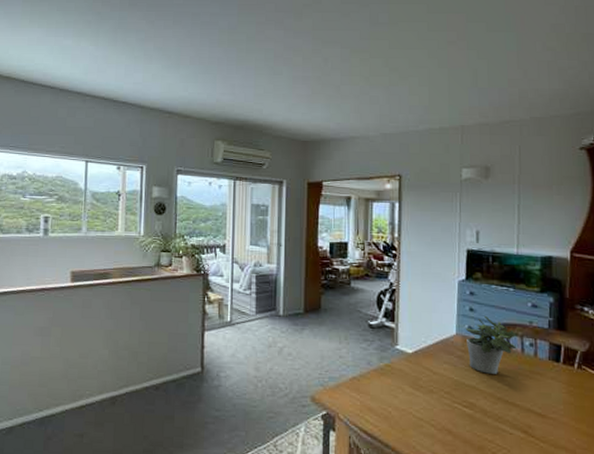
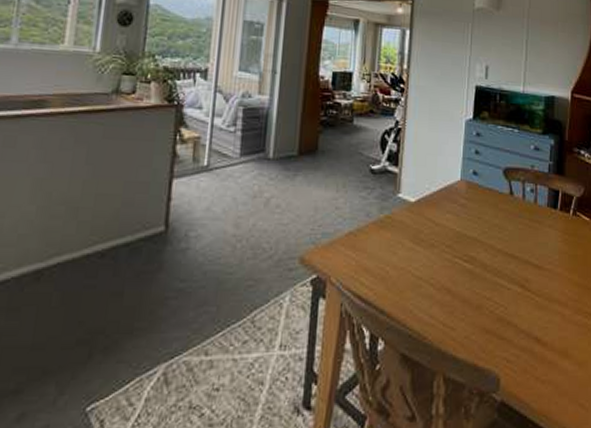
potted plant: present [465,315,516,374] -> none [470,159,518,223]

